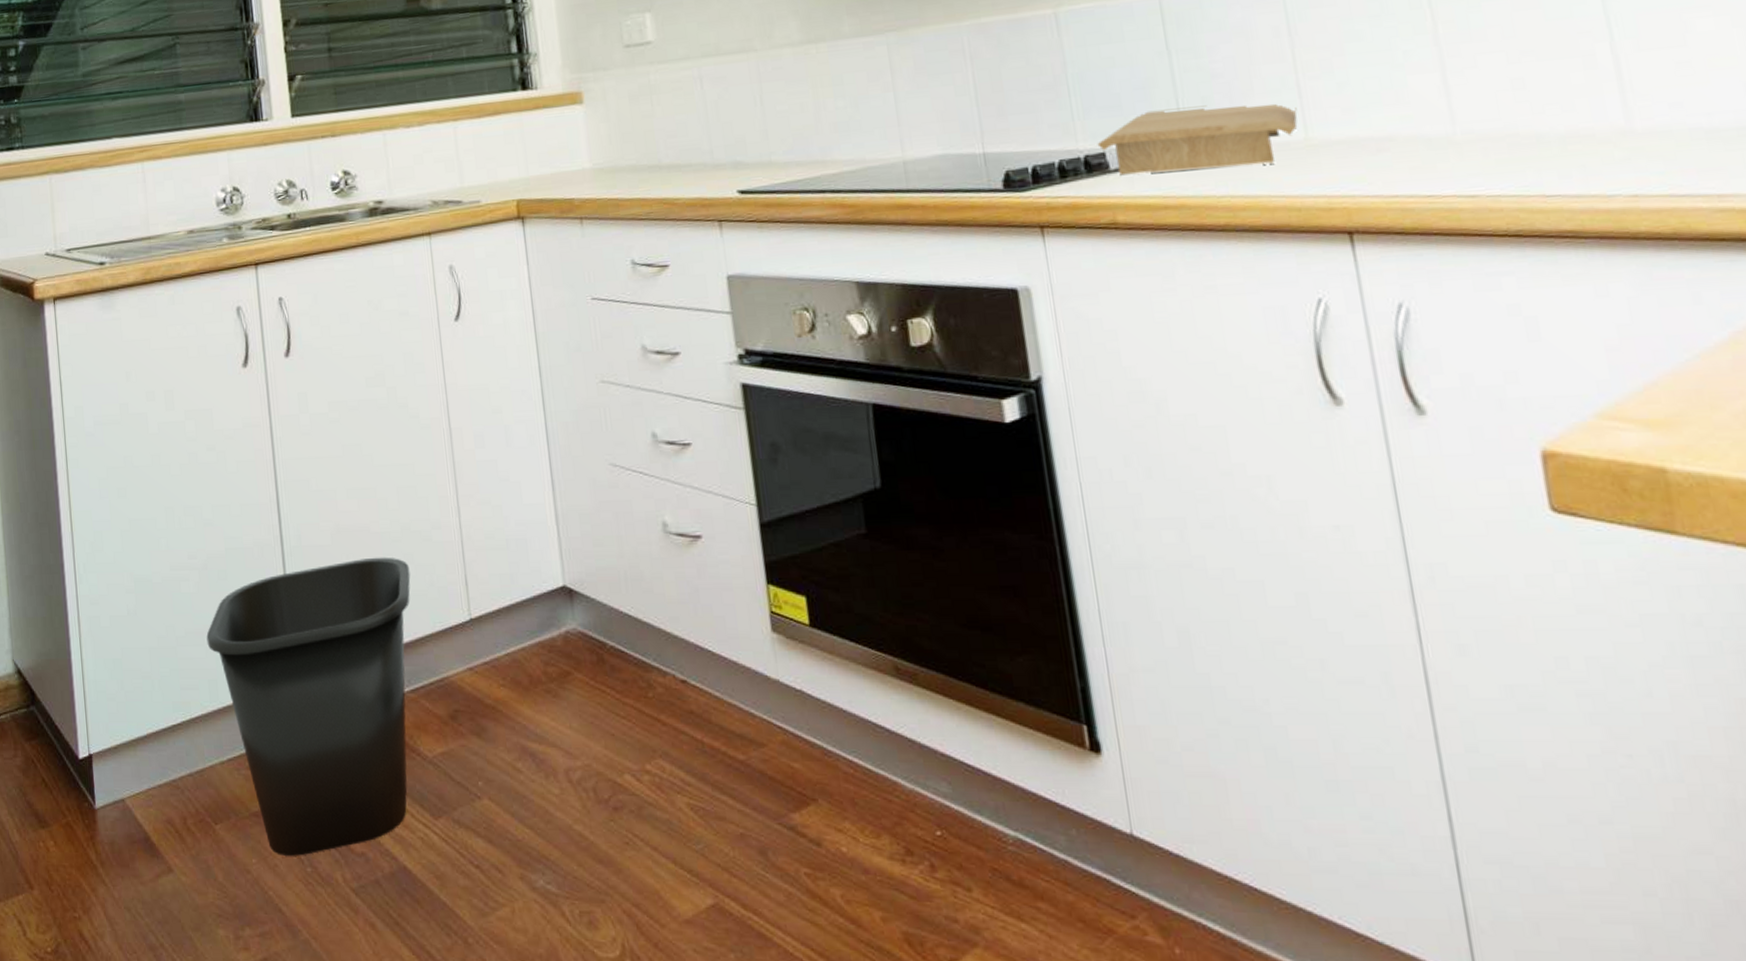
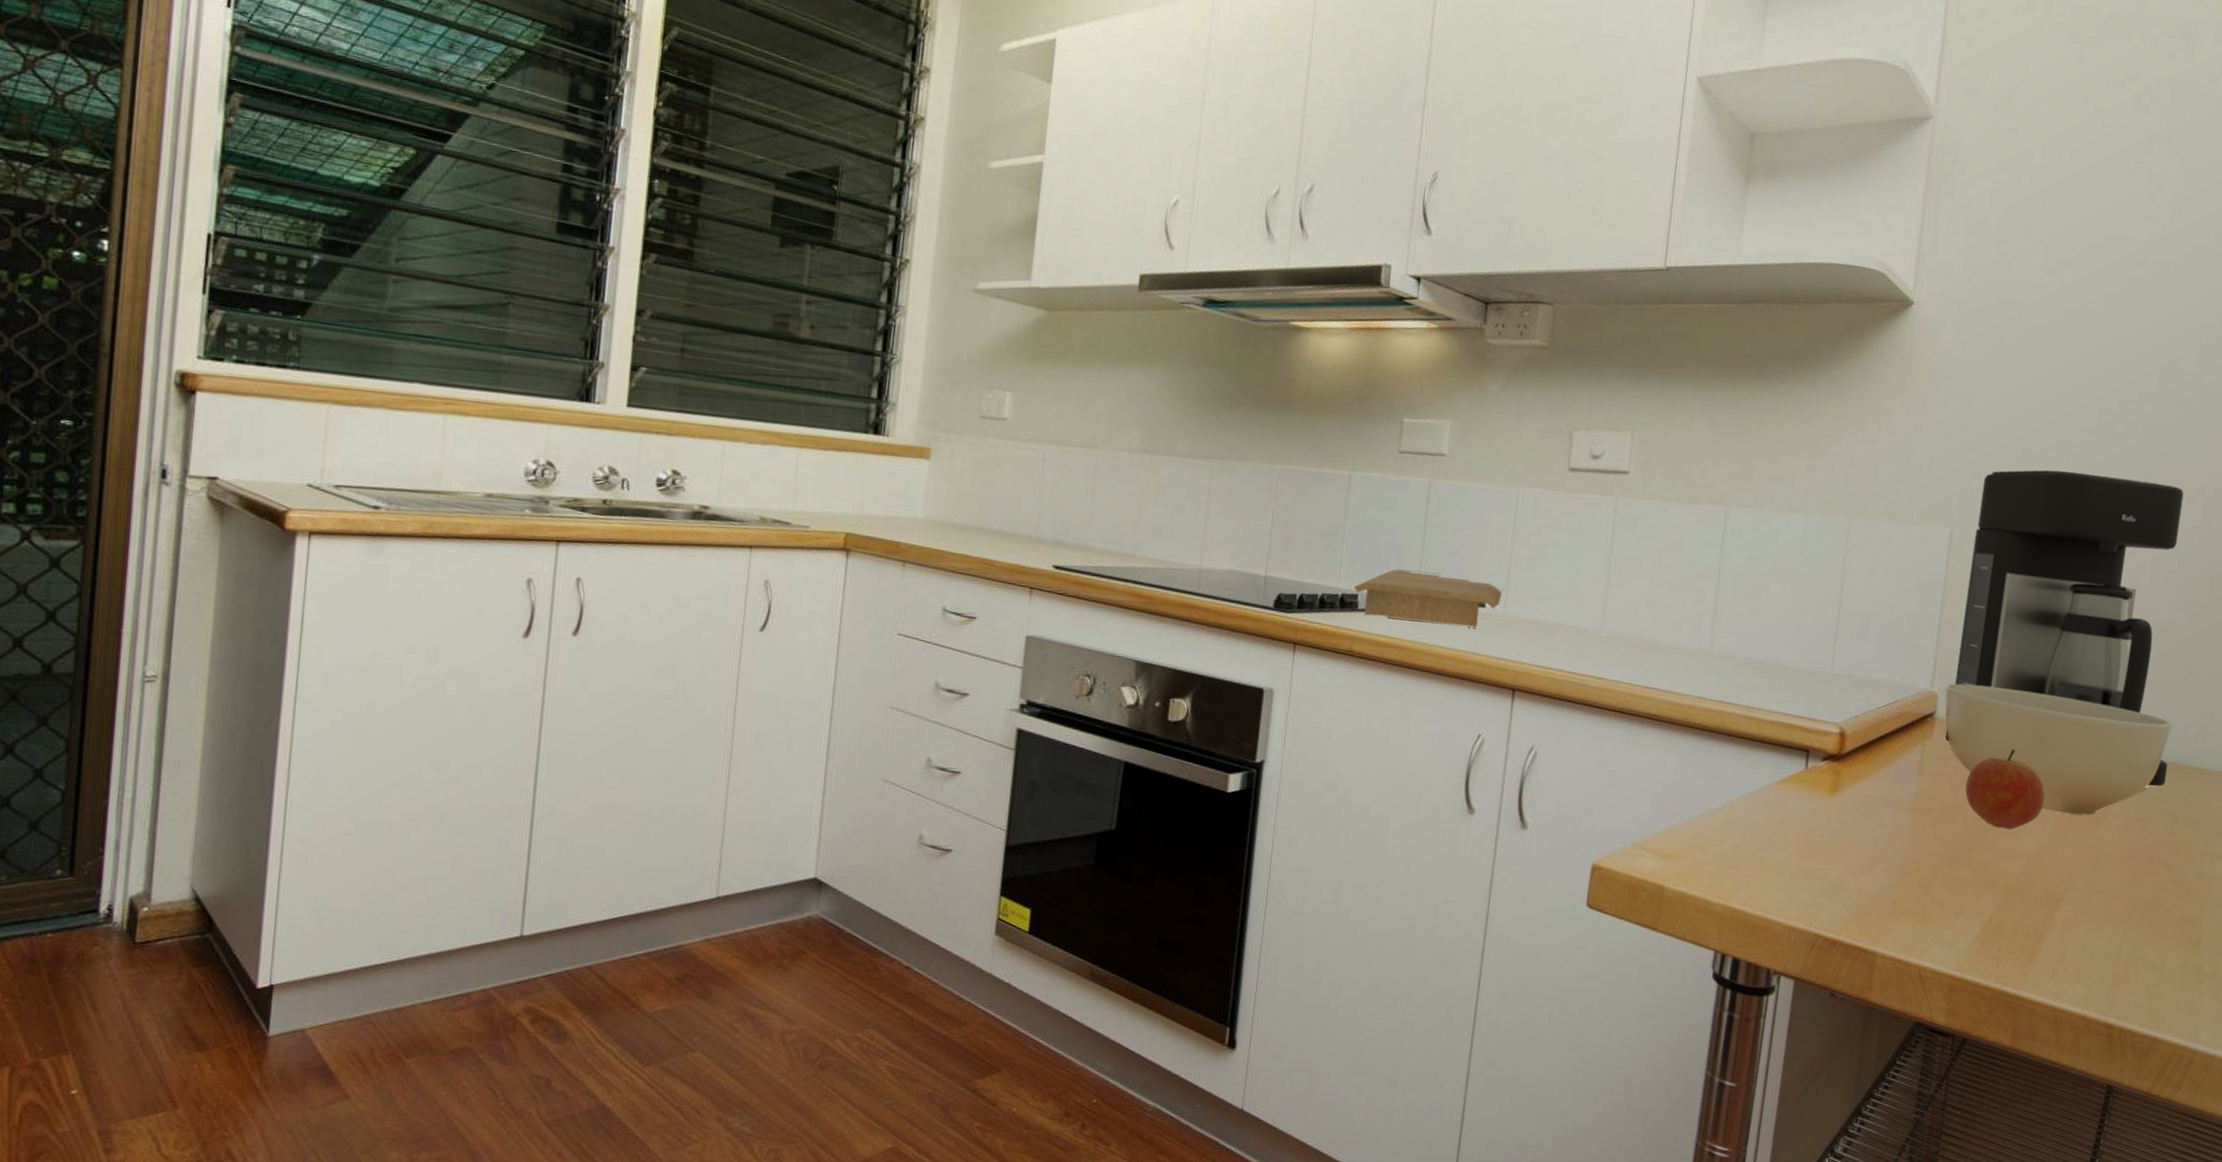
waste bin: present [206,557,411,856] -> none [430,832,665,1091]

